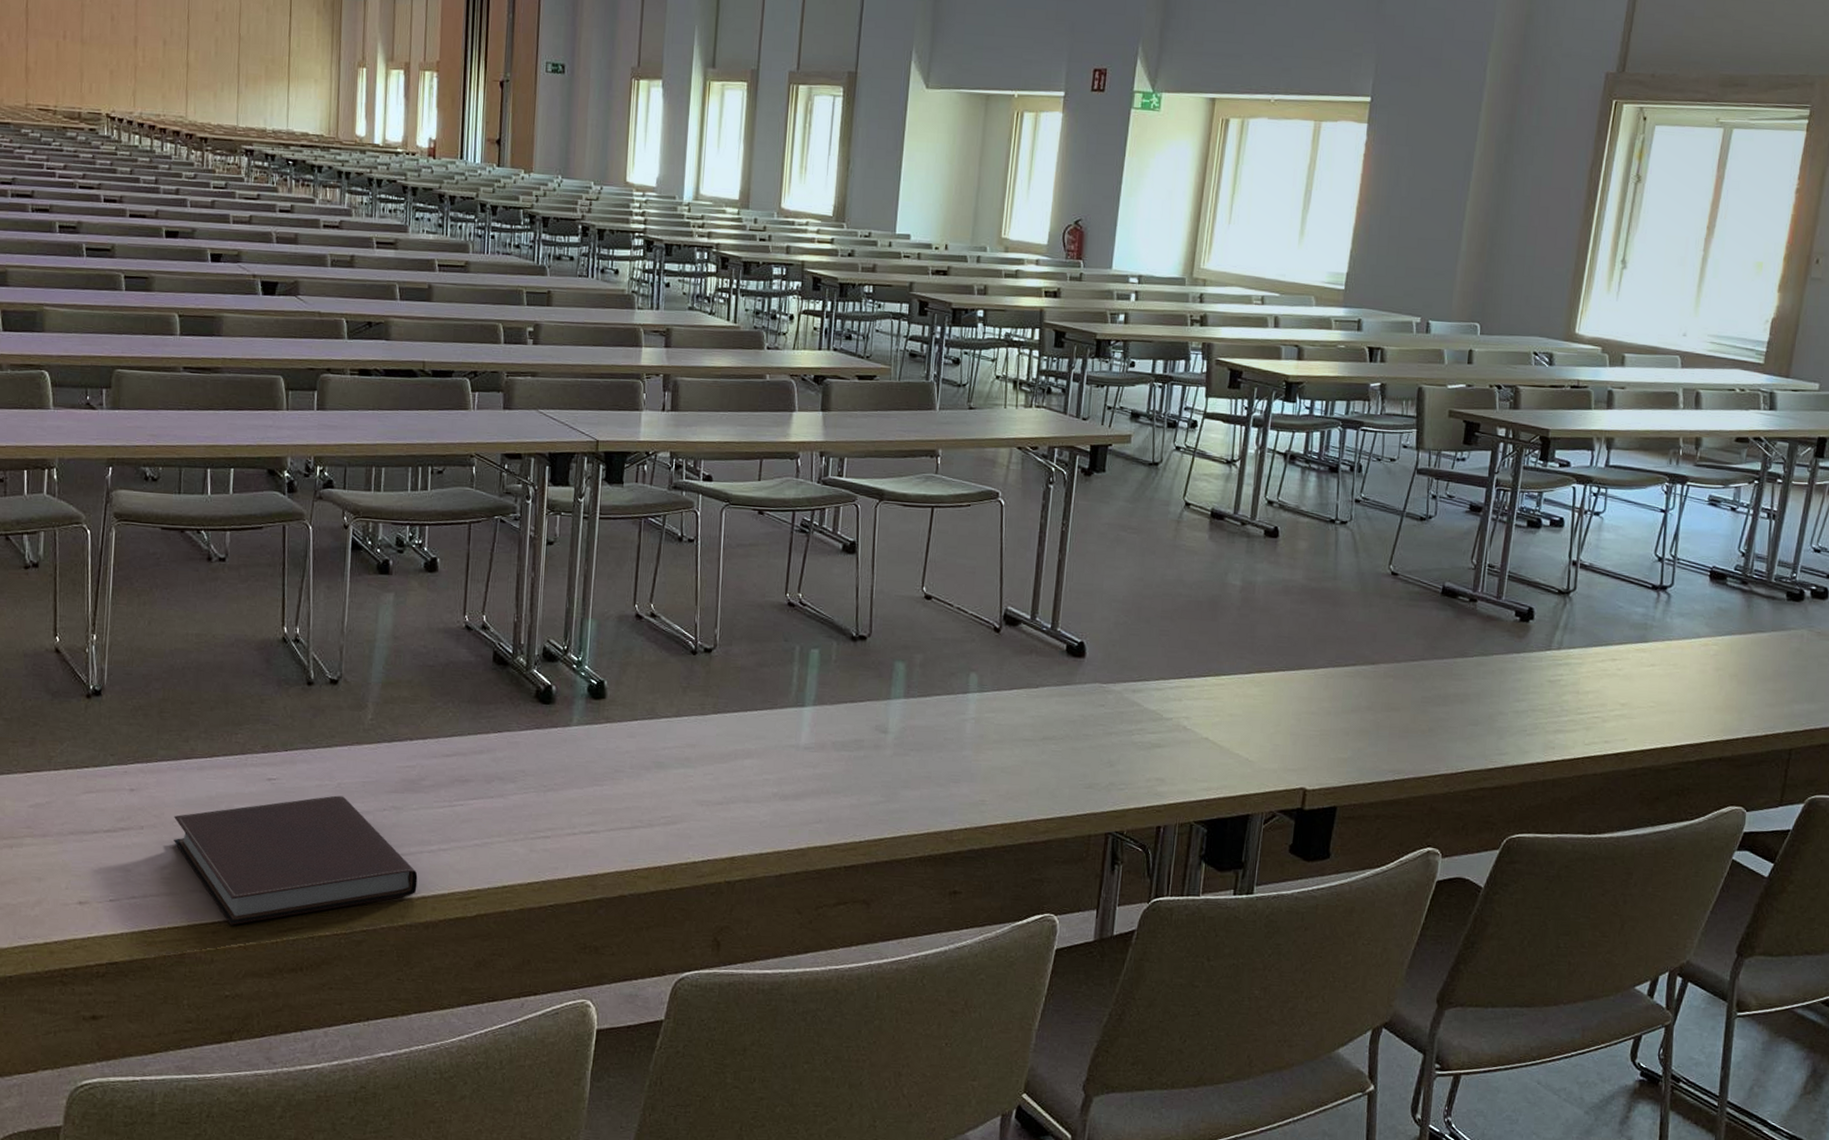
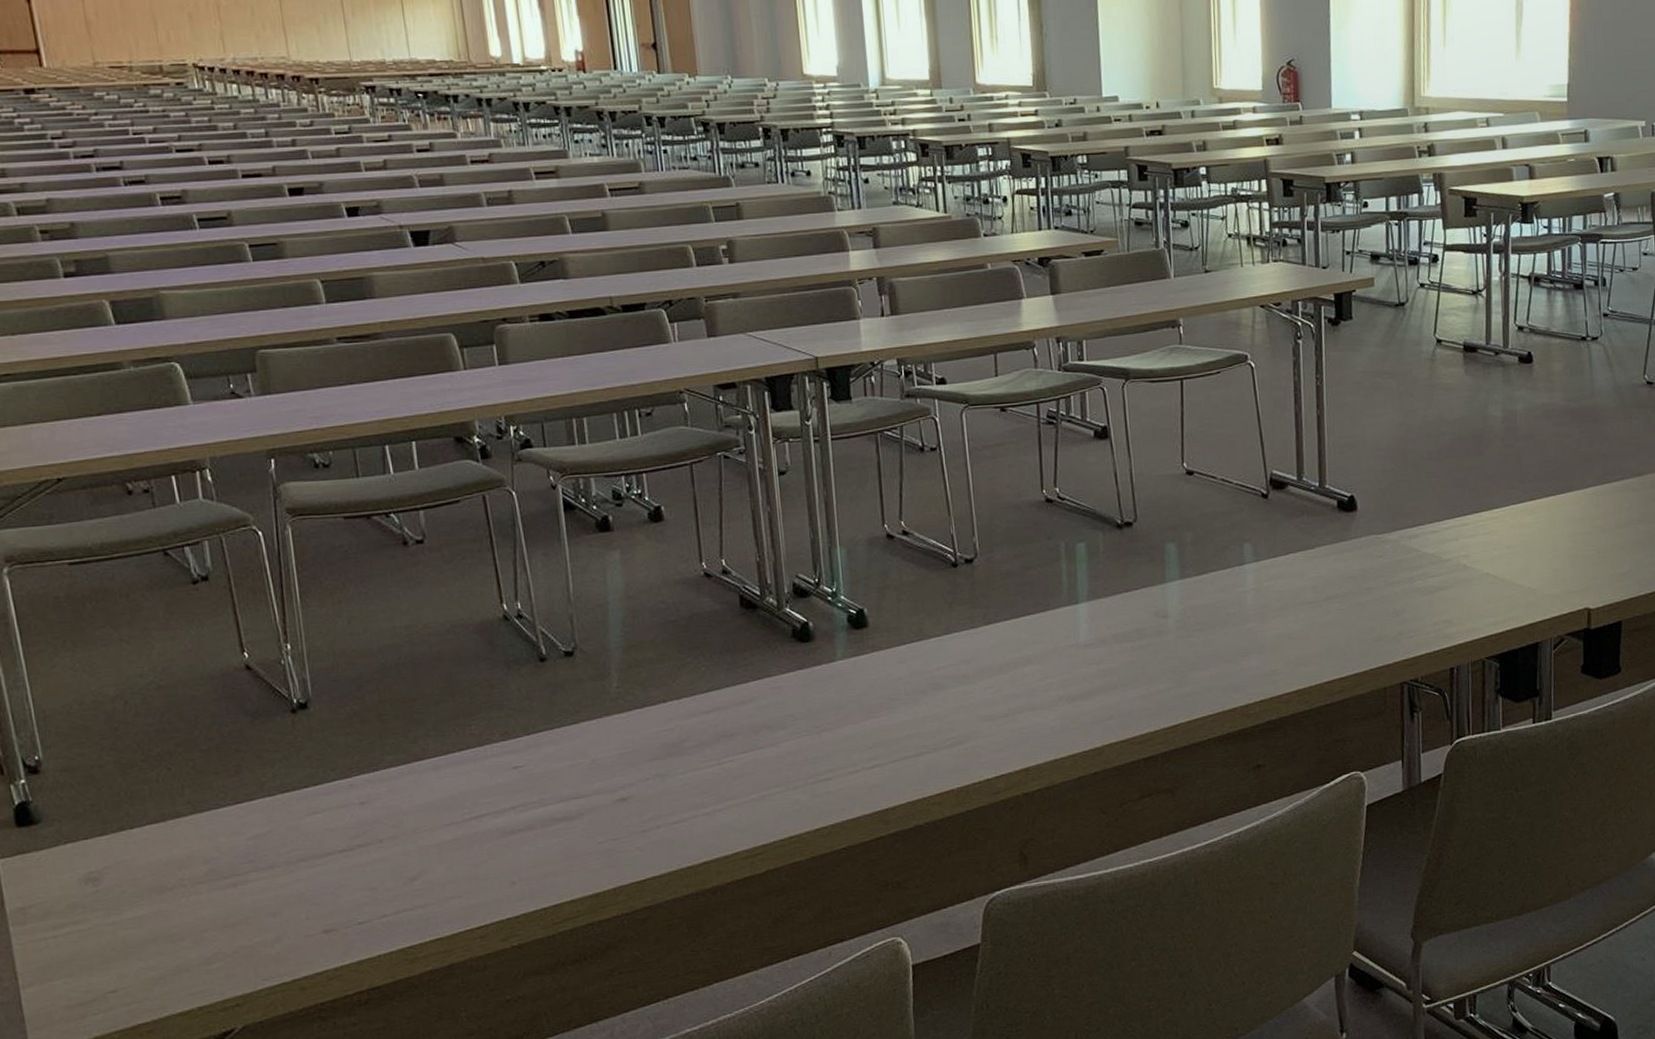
notebook: present [174,795,418,925] -> none [415,772,697,926]

